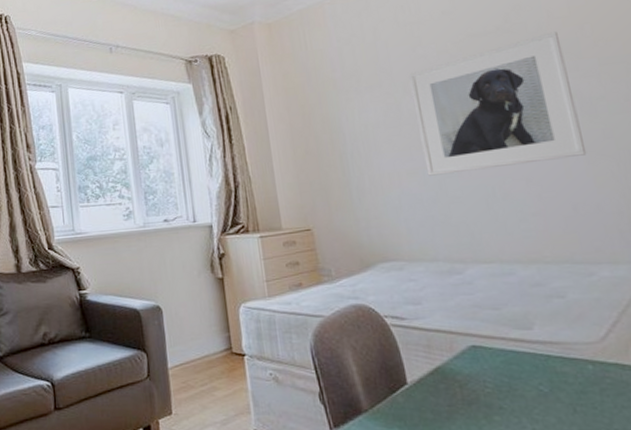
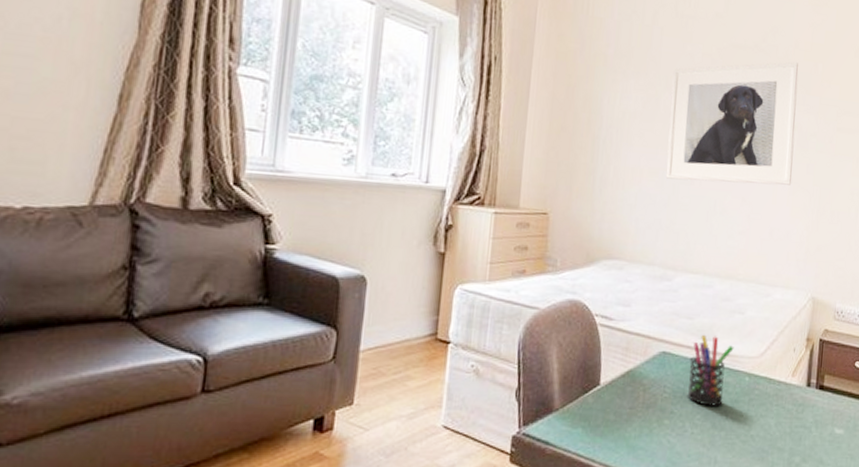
pen holder: none [507,323,565,399] -> present [687,334,734,406]

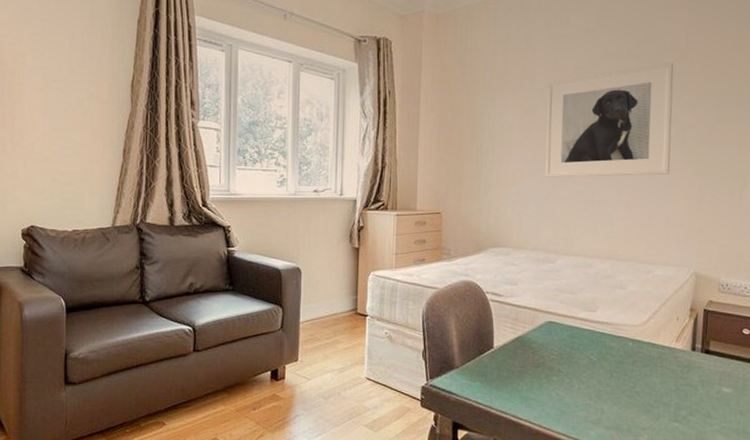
pen holder: present [687,334,734,406] -> none [573,306,617,367]

